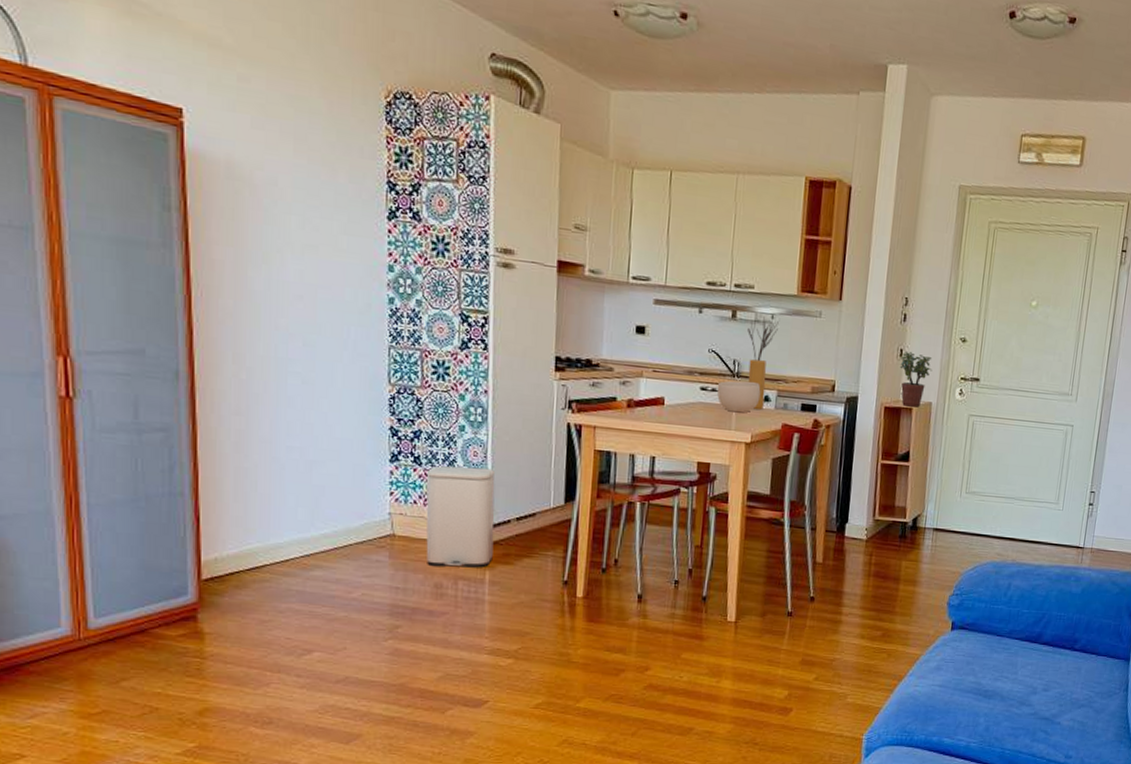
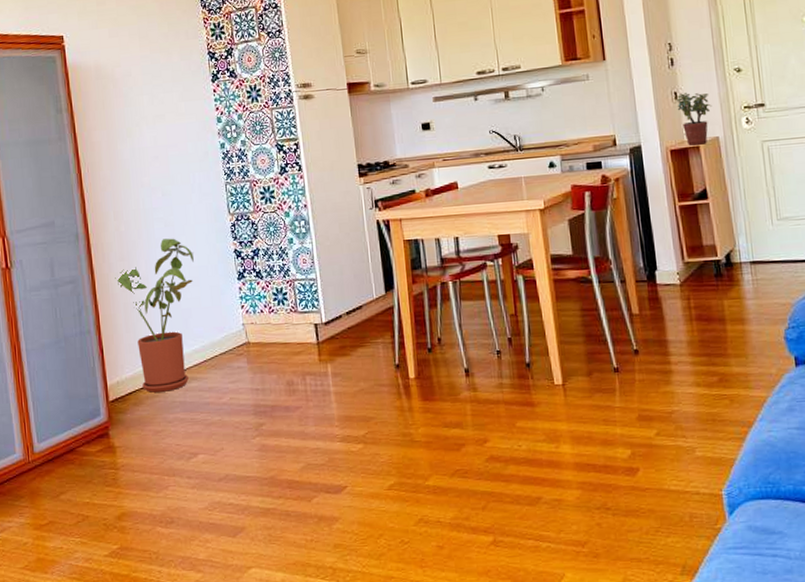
house plant: none [225,398,338,577] -> present [115,238,194,393]
pedal bin: present [426,465,495,568] -> none [267,272,332,366]
bowl: present [717,380,761,413] -> none [503,151,546,184]
vase: present [747,315,780,411] -> none [522,90,551,178]

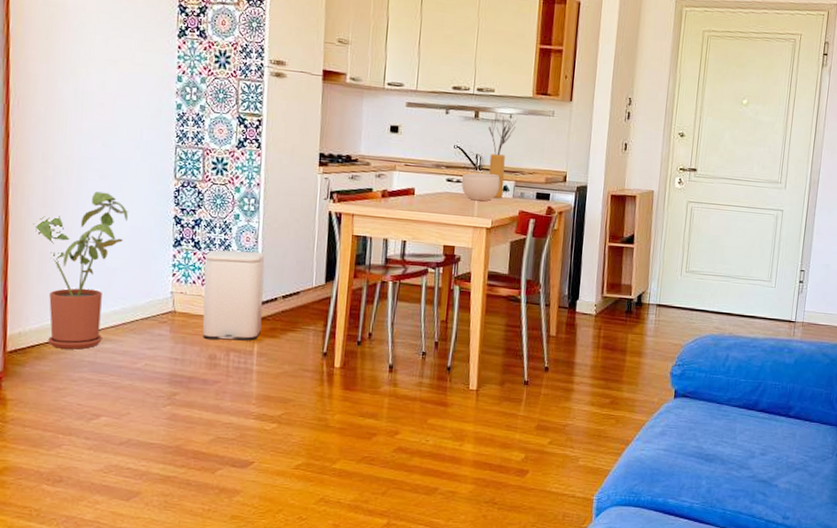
pedal bin: none [267,272,332,366] -> present [202,250,264,341]
bowl: none [503,151,546,184] -> present [461,173,501,202]
vase: none [522,90,551,178] -> present [488,115,518,199]
potted plant: present [676,93,712,147] -> none [624,146,654,196]

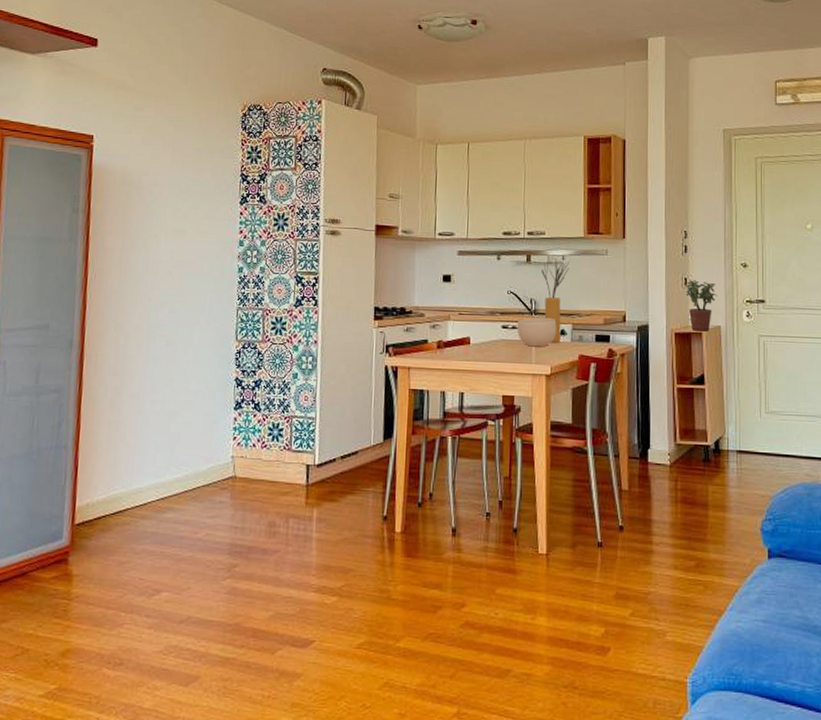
house plant: present [33,191,129,350] -> none [104,357,193,520]
pedal bin: present [202,250,264,341] -> none [262,410,323,506]
potted plant: none [624,146,654,196] -> present [685,280,718,333]

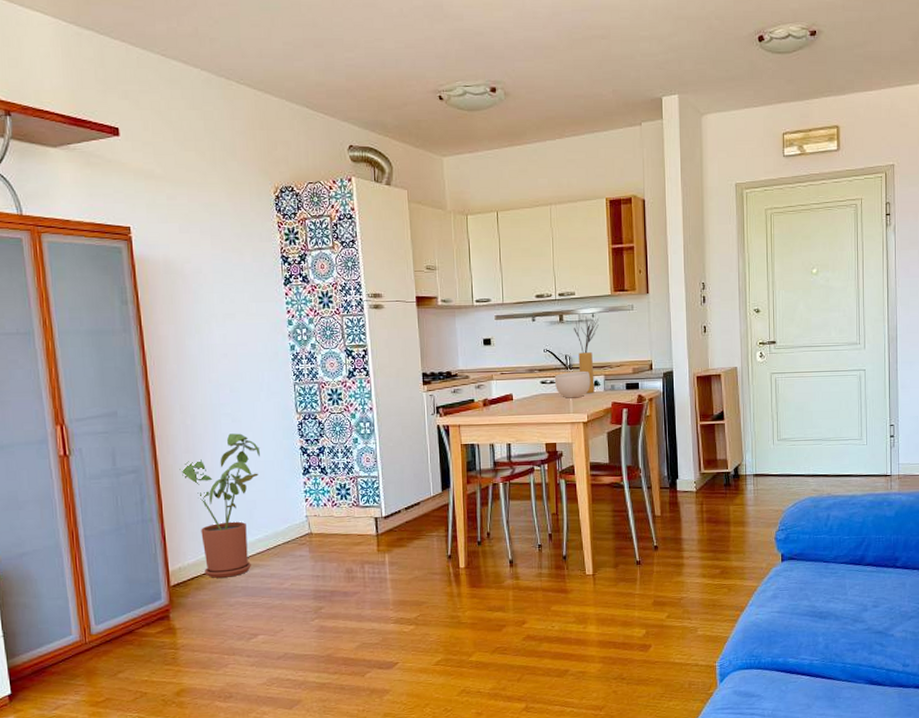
house plant: none [104,357,193,520] -> present [179,433,261,578]
potted plant: present [685,280,718,333] -> none [705,327,734,375]

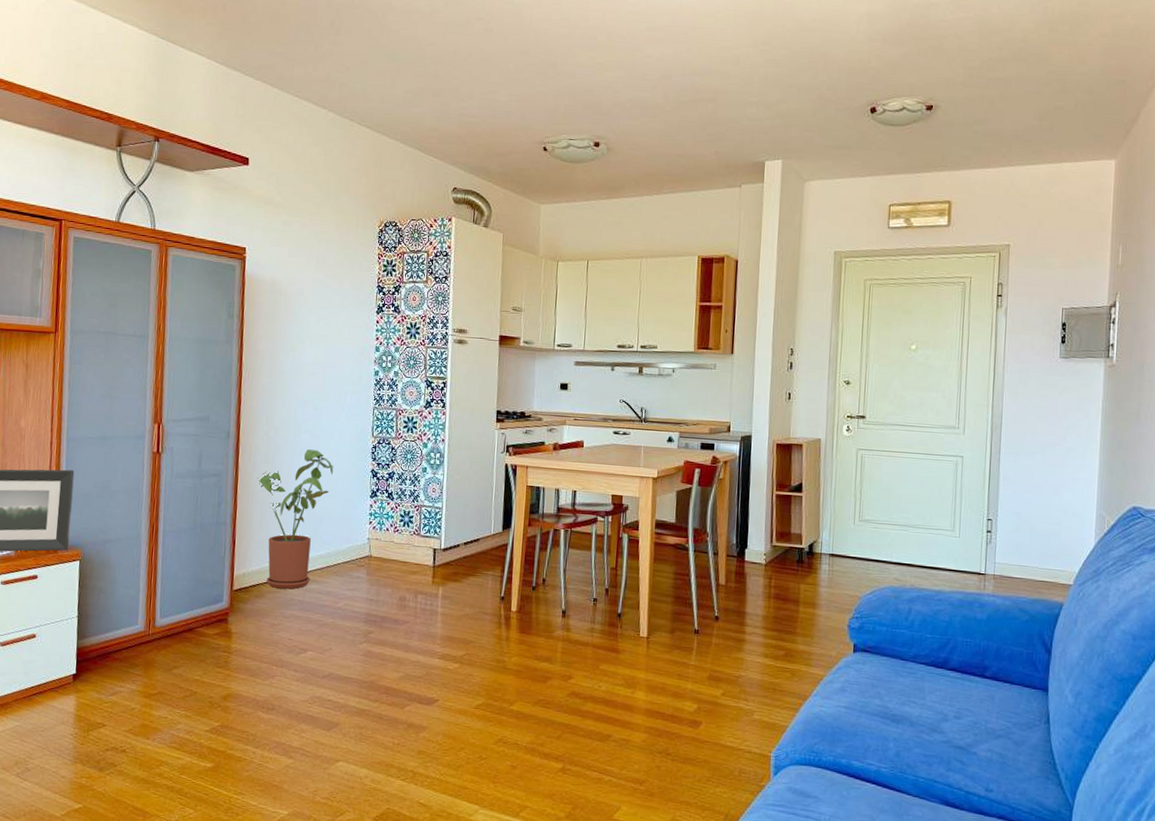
bowl: present [554,370,591,398] -> none [627,425,665,453]
vase: present [574,315,600,394] -> none [652,370,680,450]

